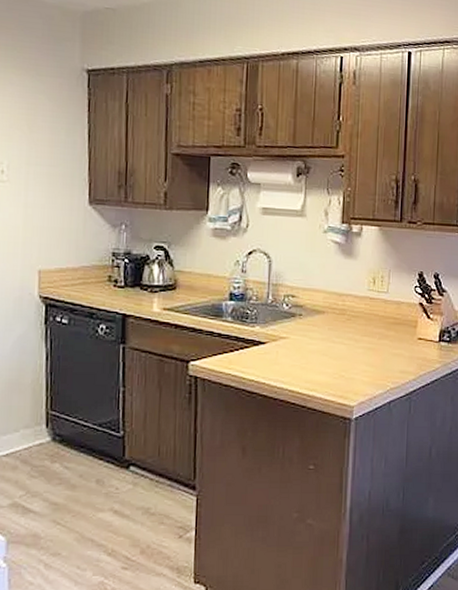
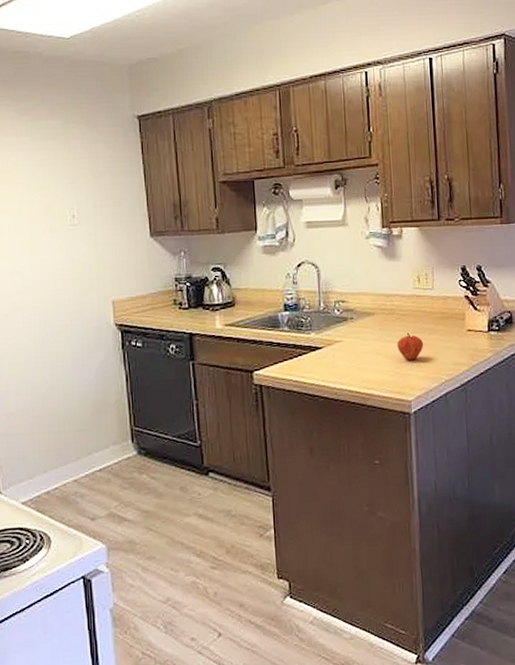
fruit: none [345,335,373,365] -> present [397,332,424,361]

